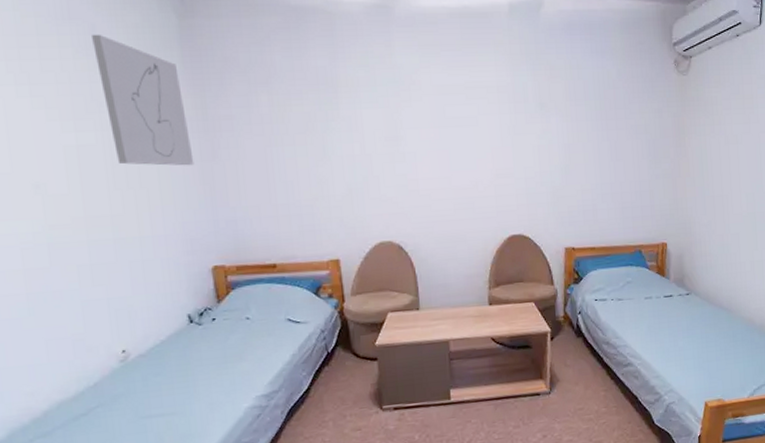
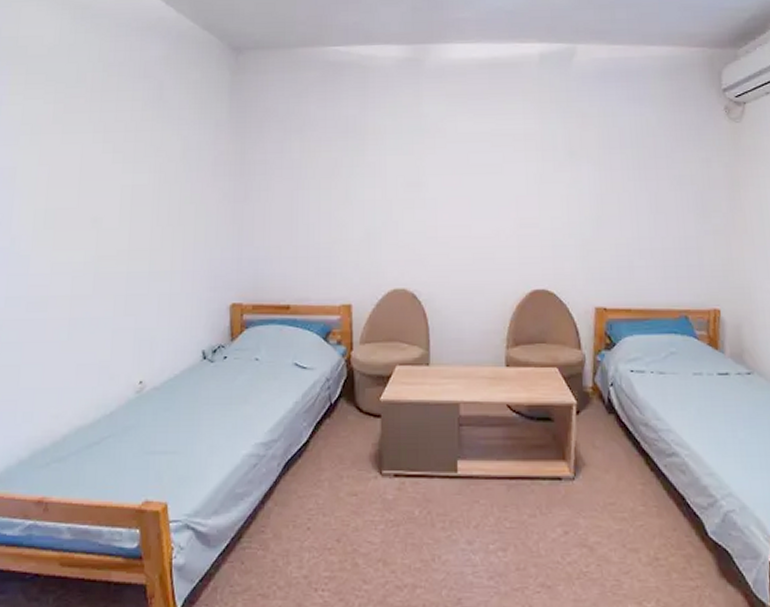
wall art: present [92,34,195,166] -> none [159,89,228,206]

